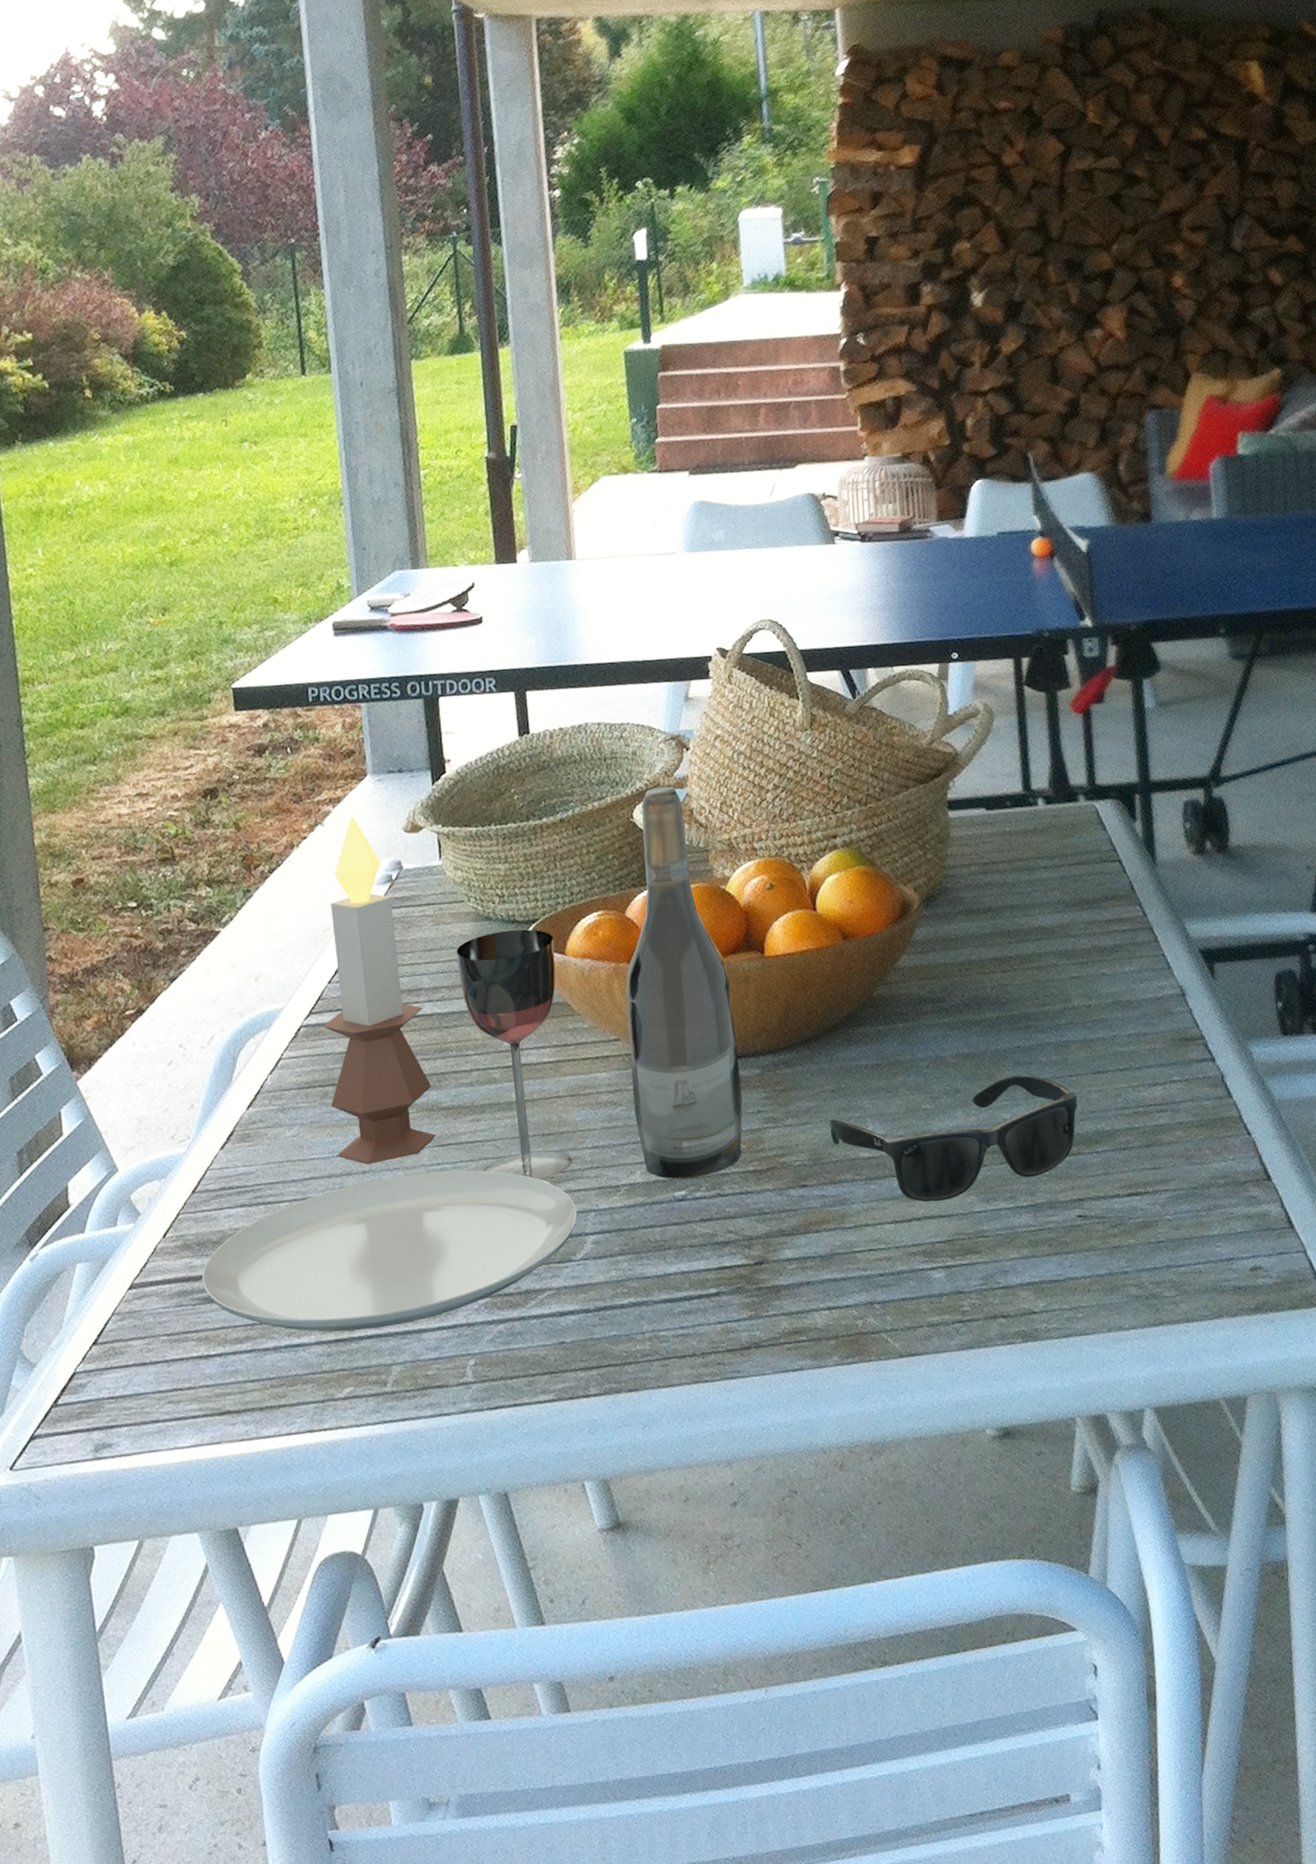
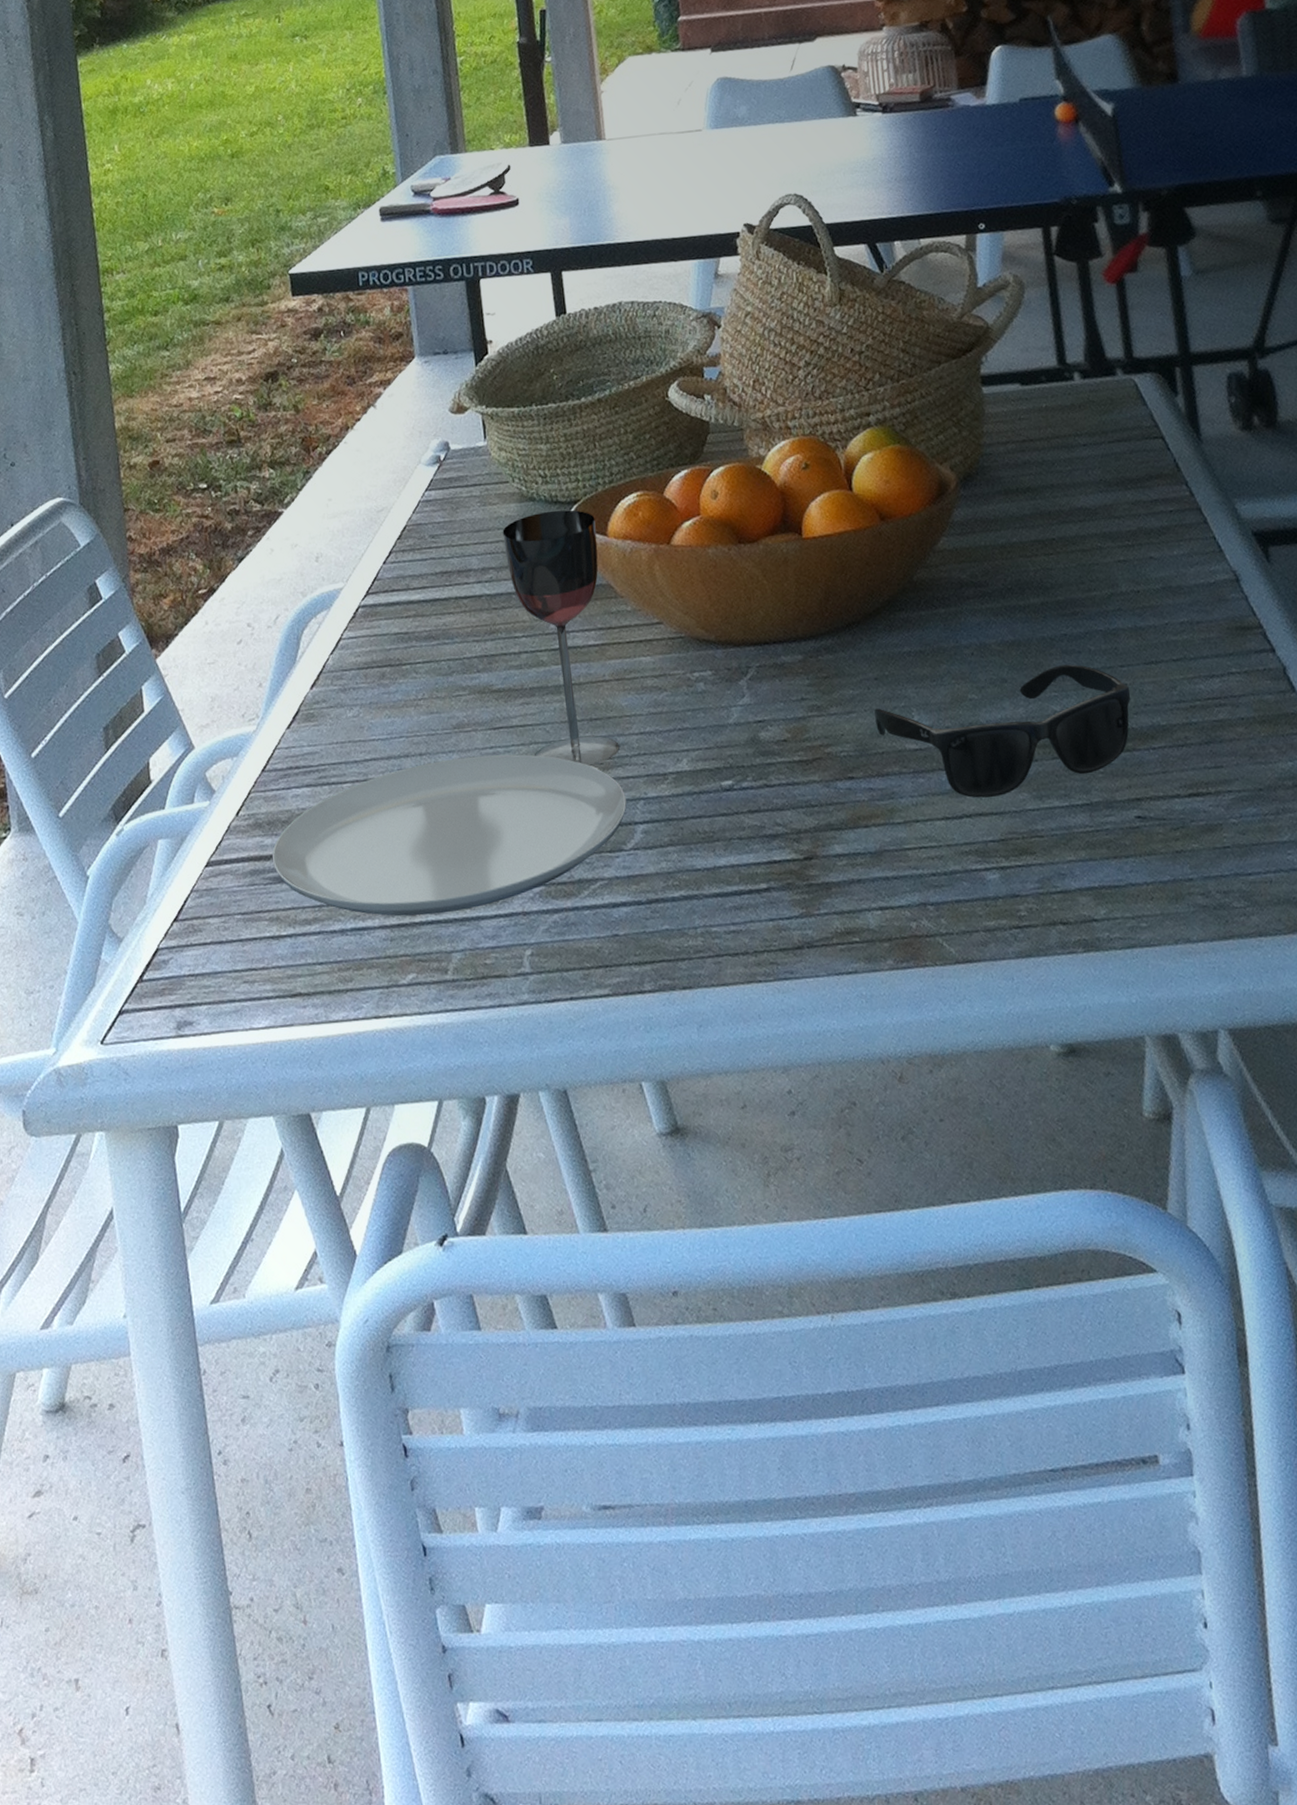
candle: present [322,816,436,1165] -> none [378,397,488,747]
wine bottle: present [626,786,743,1180] -> none [666,365,787,768]

